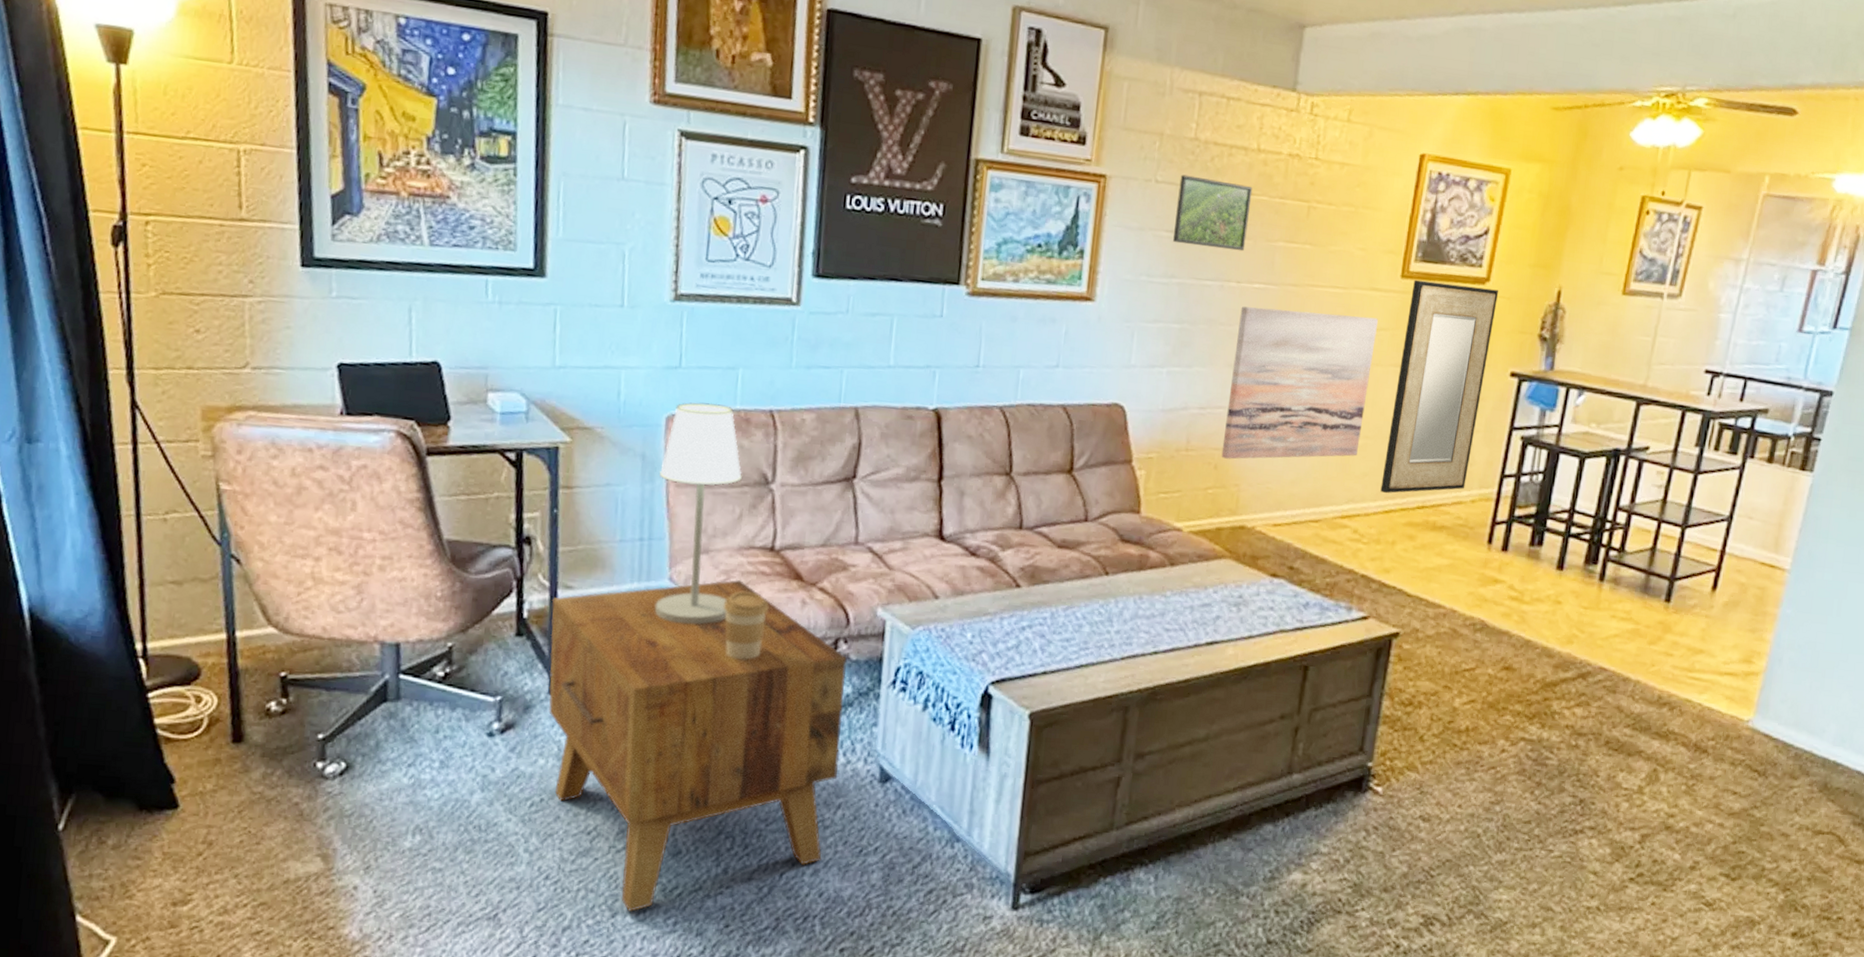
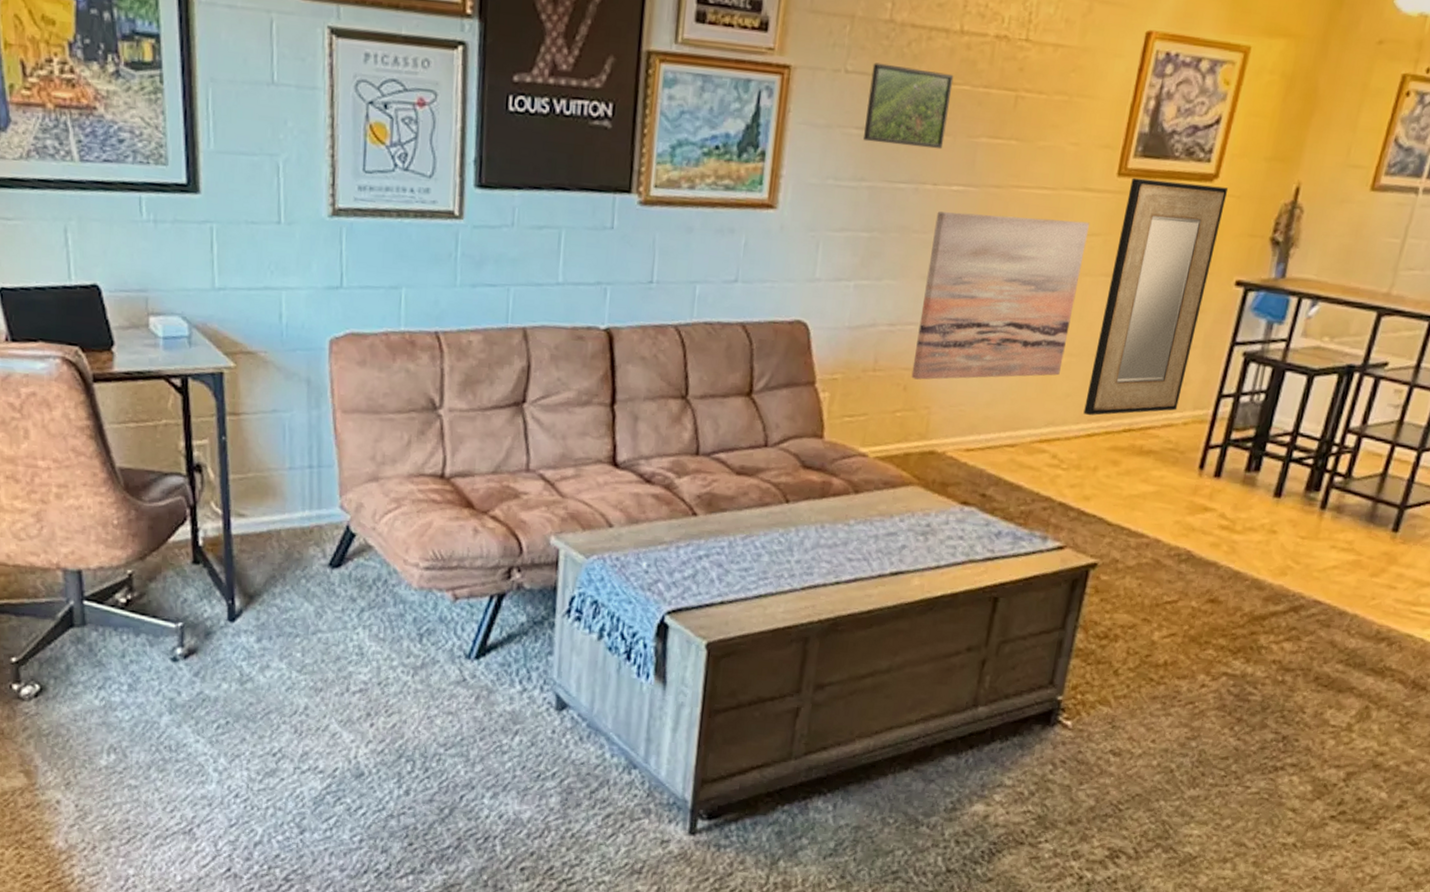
side table: present [548,579,847,911] -> none [225,507,521,829]
table lamp: present [655,402,742,625] -> none [326,324,409,553]
coffee cup: present [723,591,768,660] -> none [395,519,440,588]

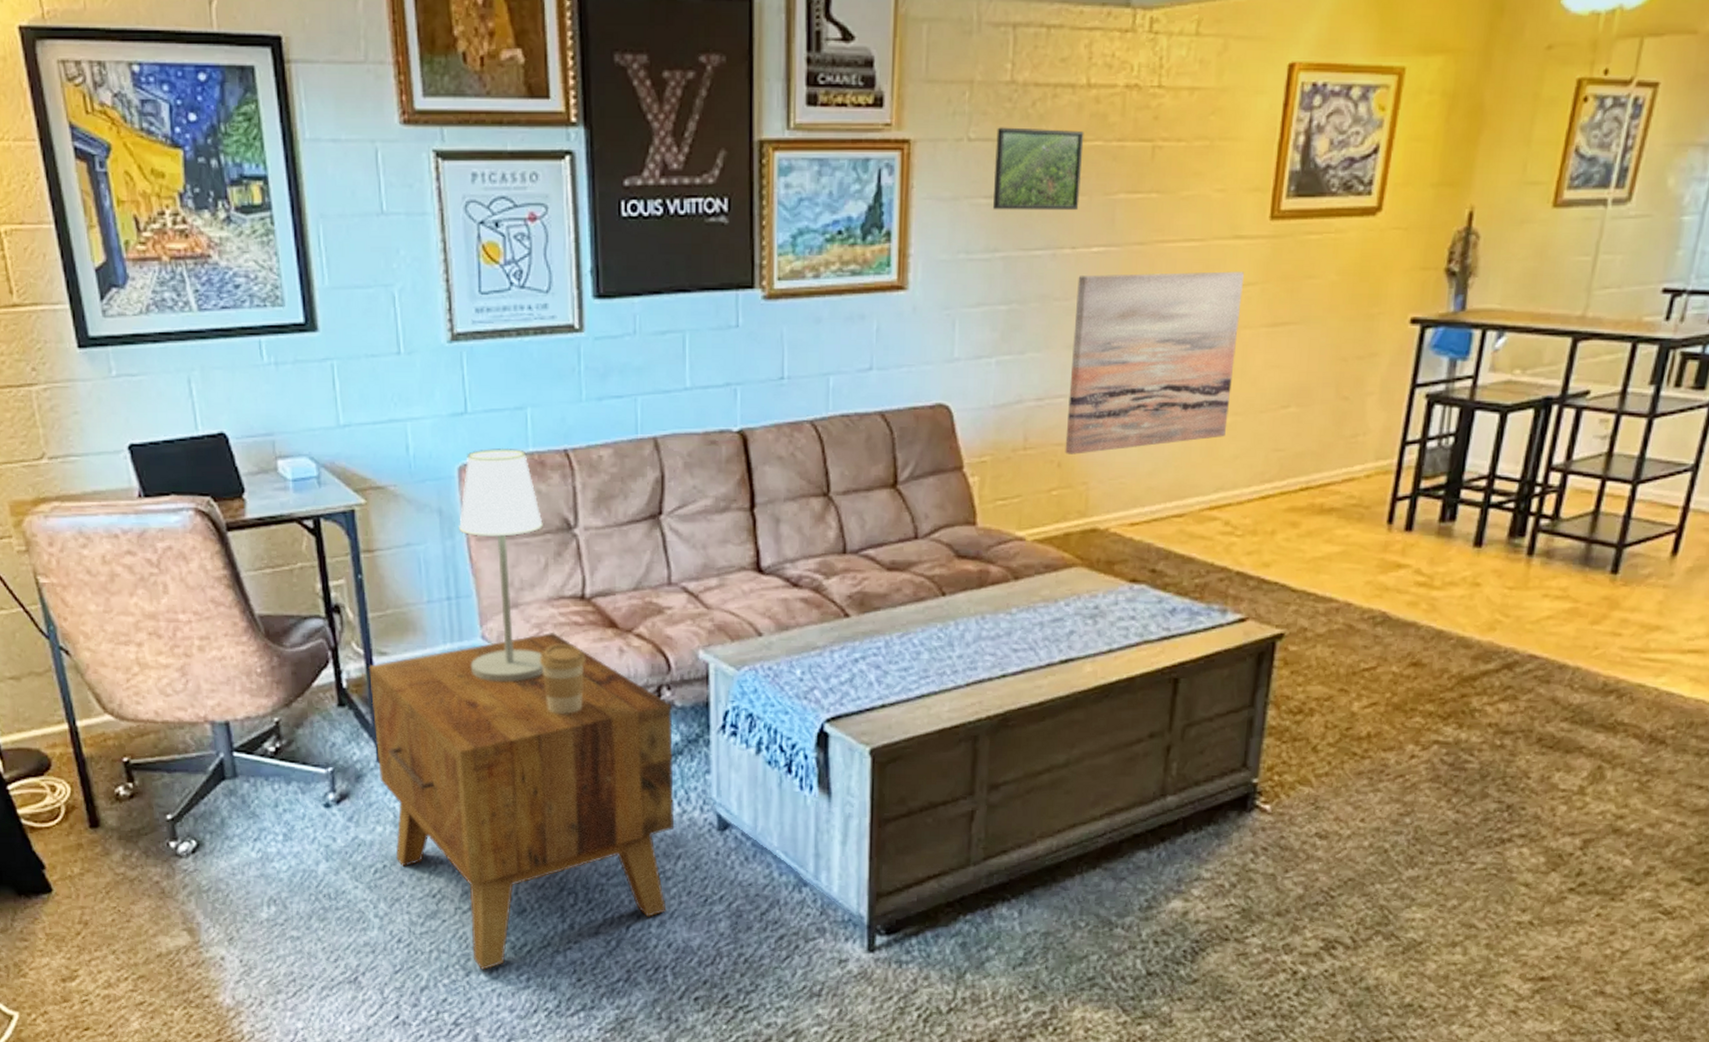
side table: none [225,507,521,829] -> present [368,631,675,970]
table lamp: none [326,324,409,553] -> present [459,447,544,682]
coffee cup: none [395,519,440,588] -> present [539,644,585,714]
home mirror: present [1083,177,1229,416] -> none [1255,219,1394,477]

